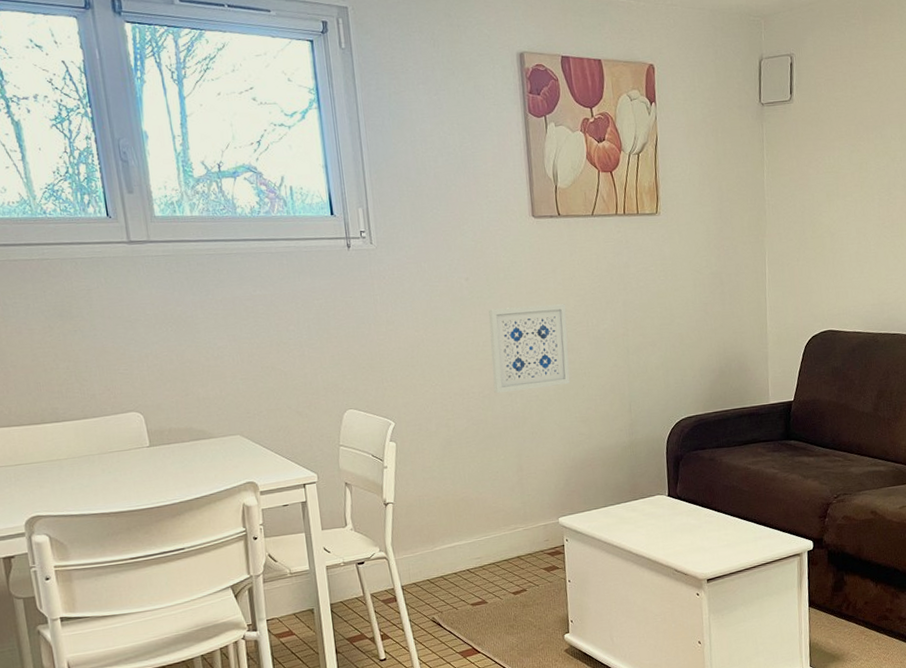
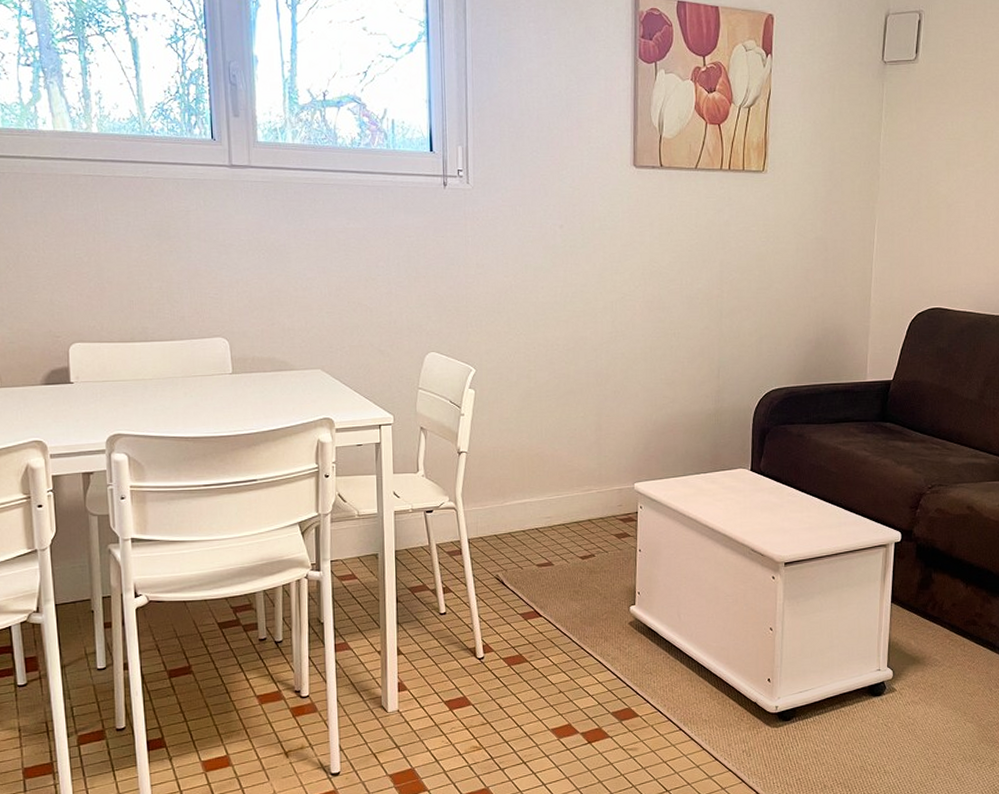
wall art: present [488,303,571,394] -> none [579,258,661,348]

